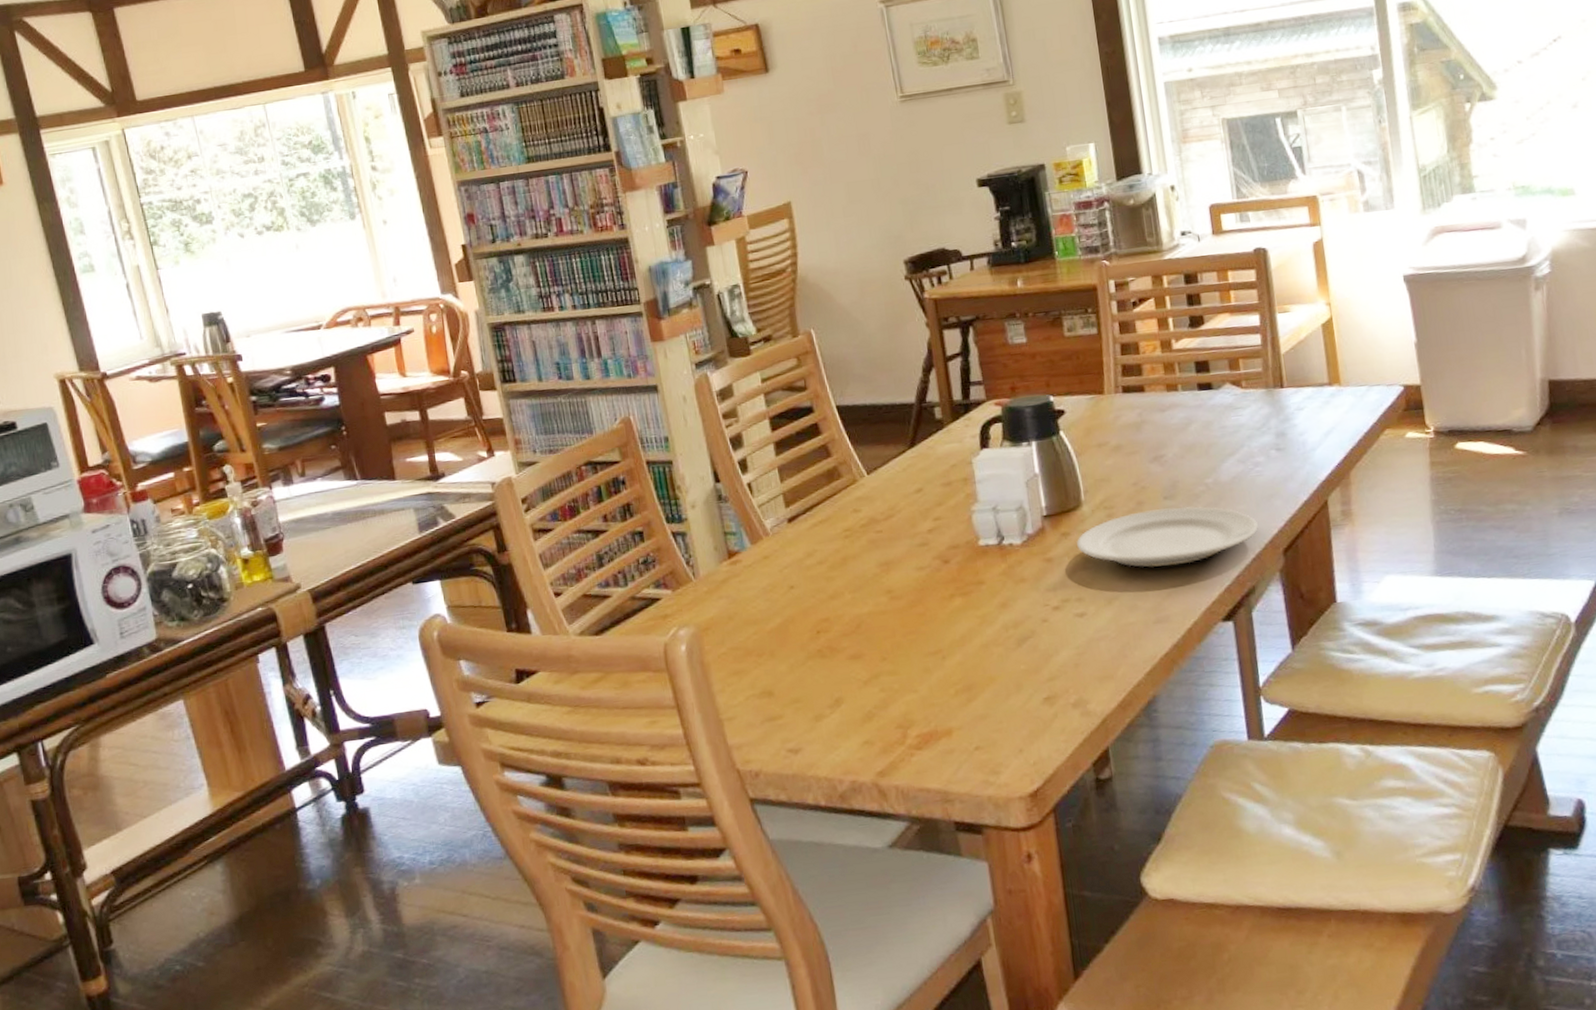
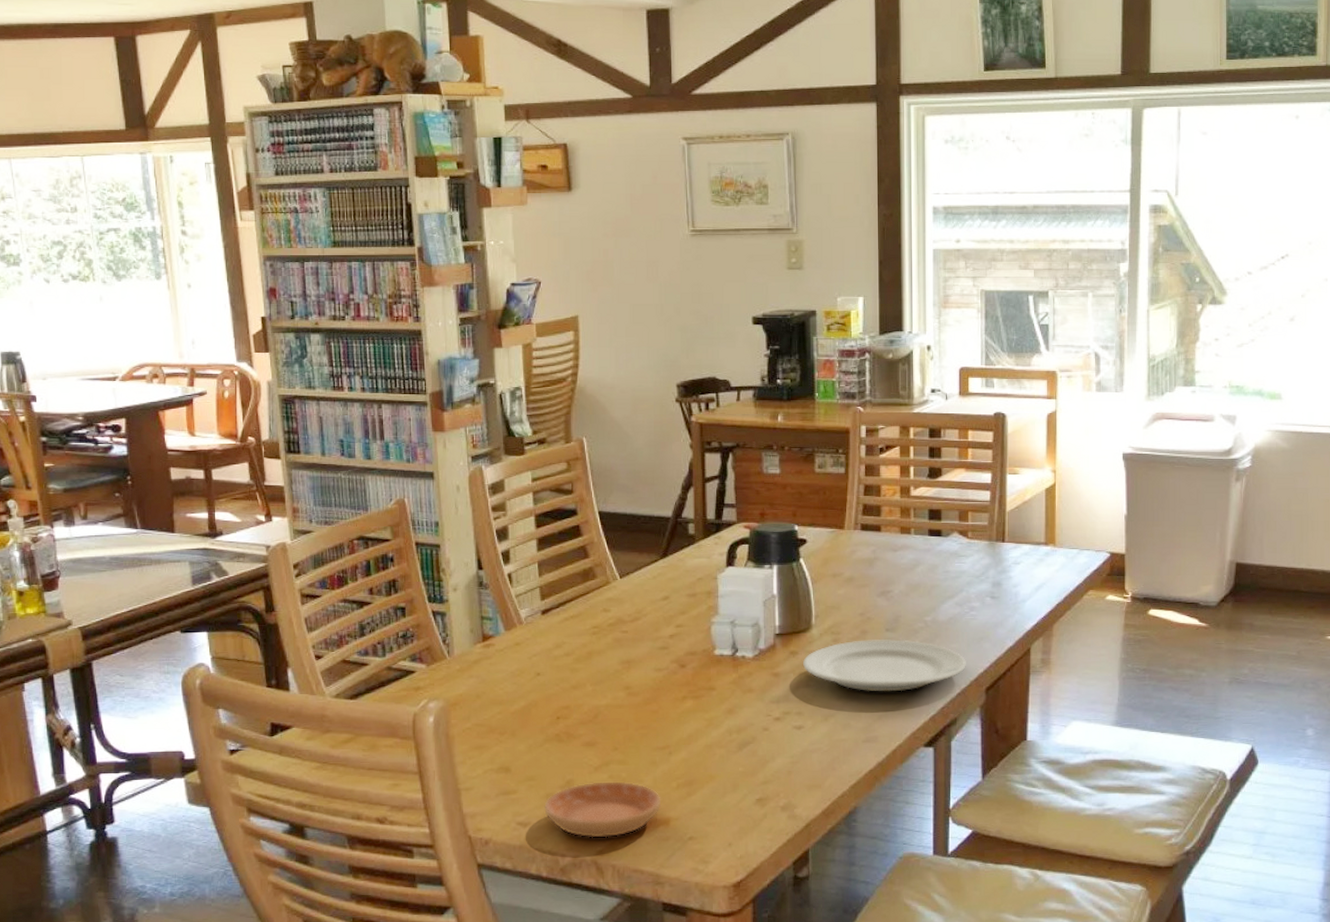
saucer: none [813,693,941,760] -> present [543,780,662,838]

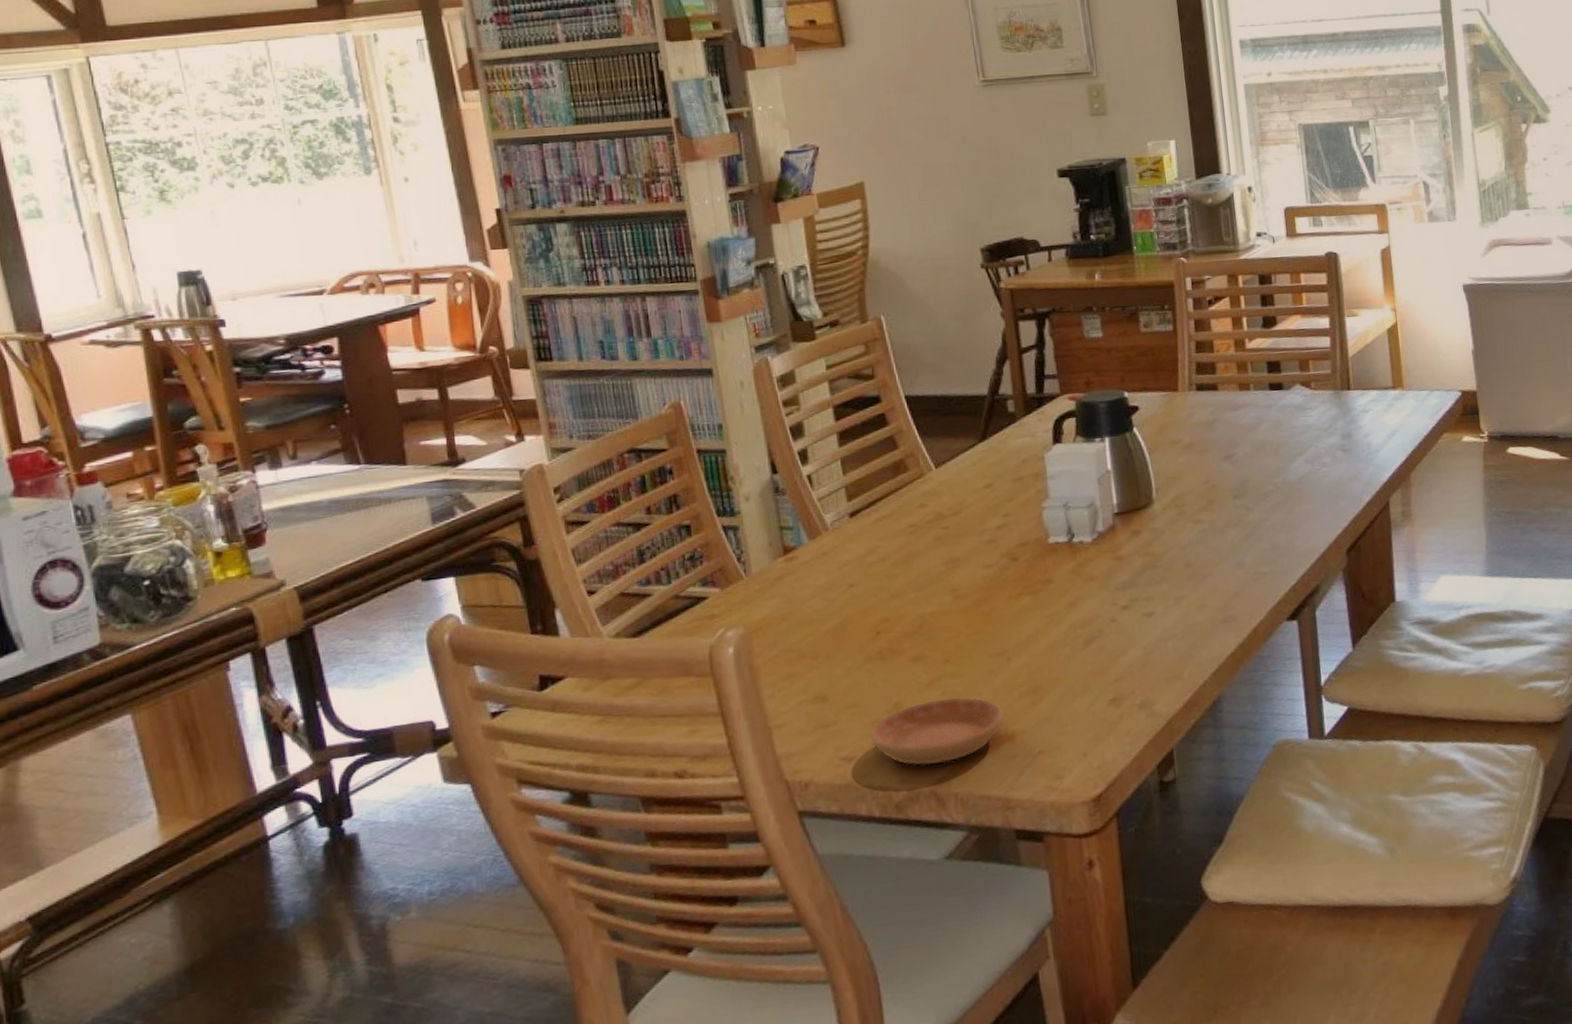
plate: present [803,639,966,692] -> none [1147,505,1323,567]

